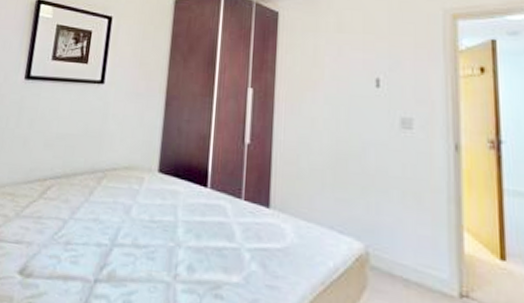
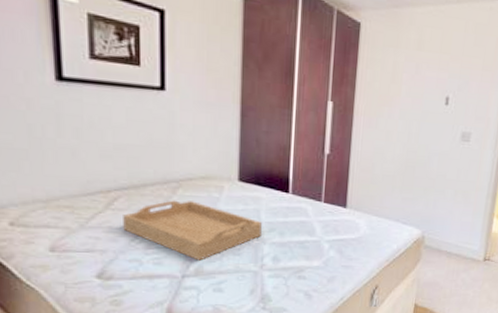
serving tray: none [49,191,178,263] -> present [122,200,262,261]

